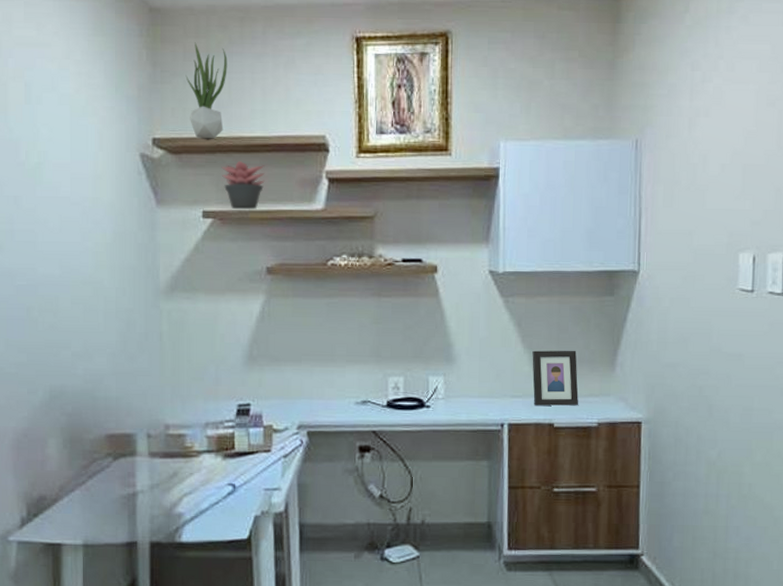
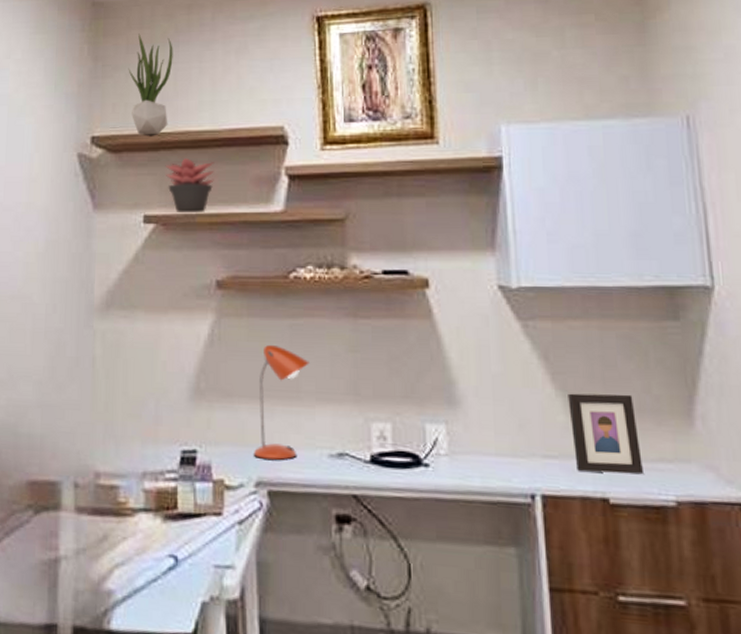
desk lamp: none [297,319,342,409] -> present [254,344,309,461]

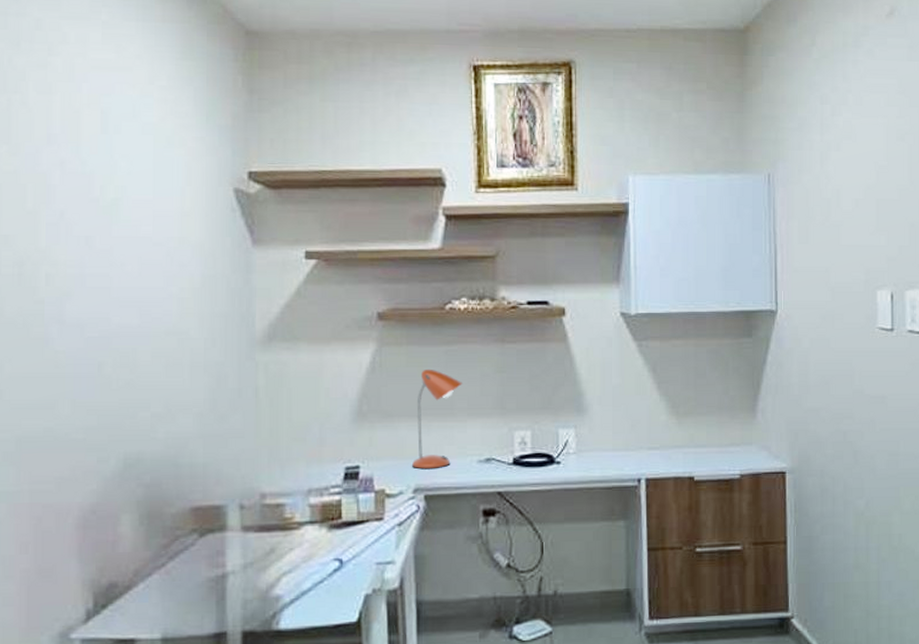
potted plant: present [128,33,173,137] -> none [286,68,333,174]
succulent plant: present [165,157,214,214] -> none [326,195,375,250]
picture frame: present [568,393,643,475] -> none [669,396,719,457]

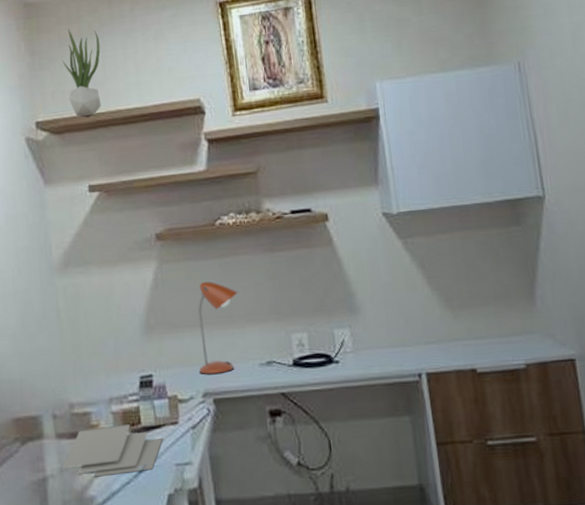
papers: none [245,518,365,575] -> present [61,424,164,477]
potted plant: none [286,68,333,174] -> present [62,28,102,118]

